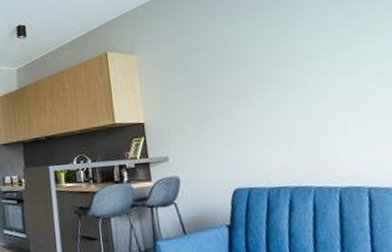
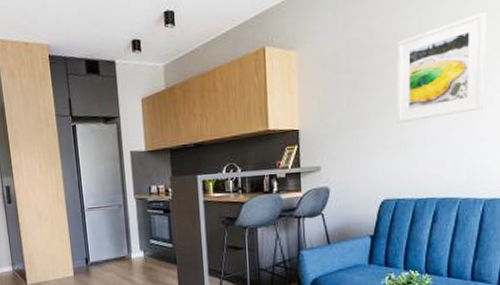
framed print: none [227,19,320,116] -> present [396,12,487,124]

